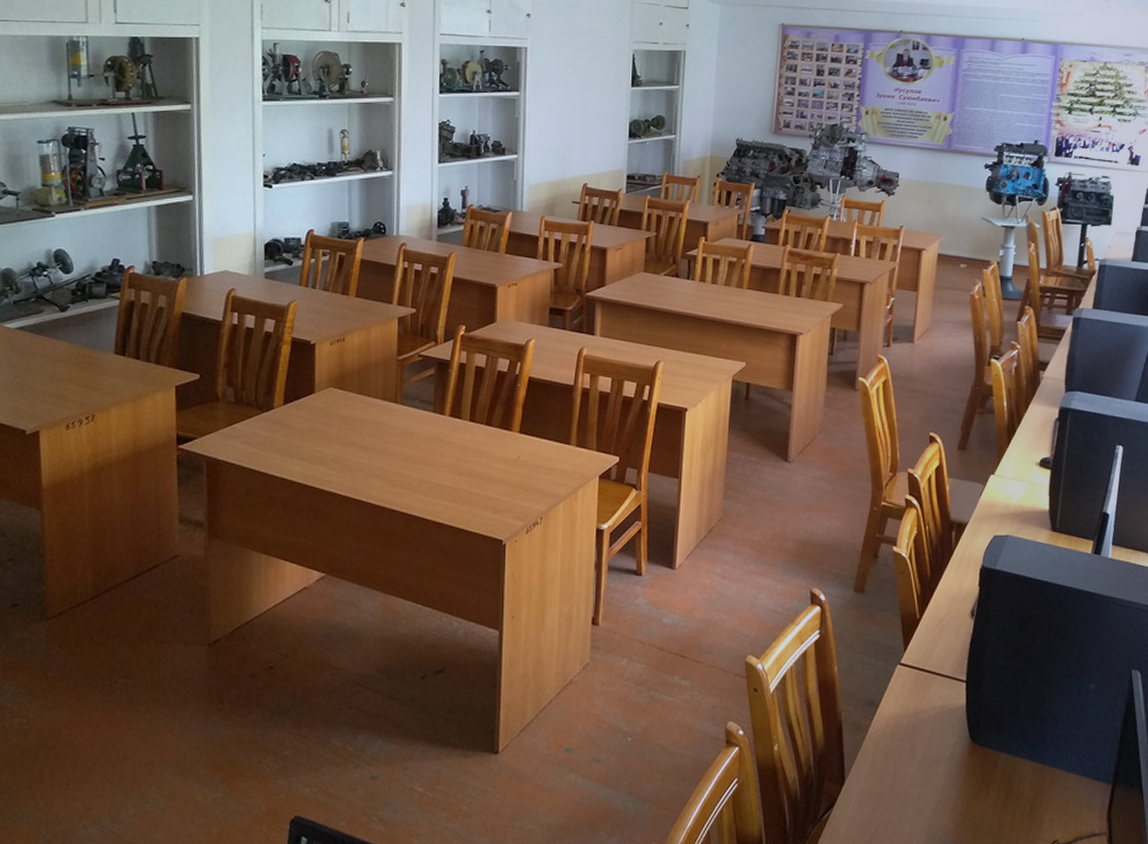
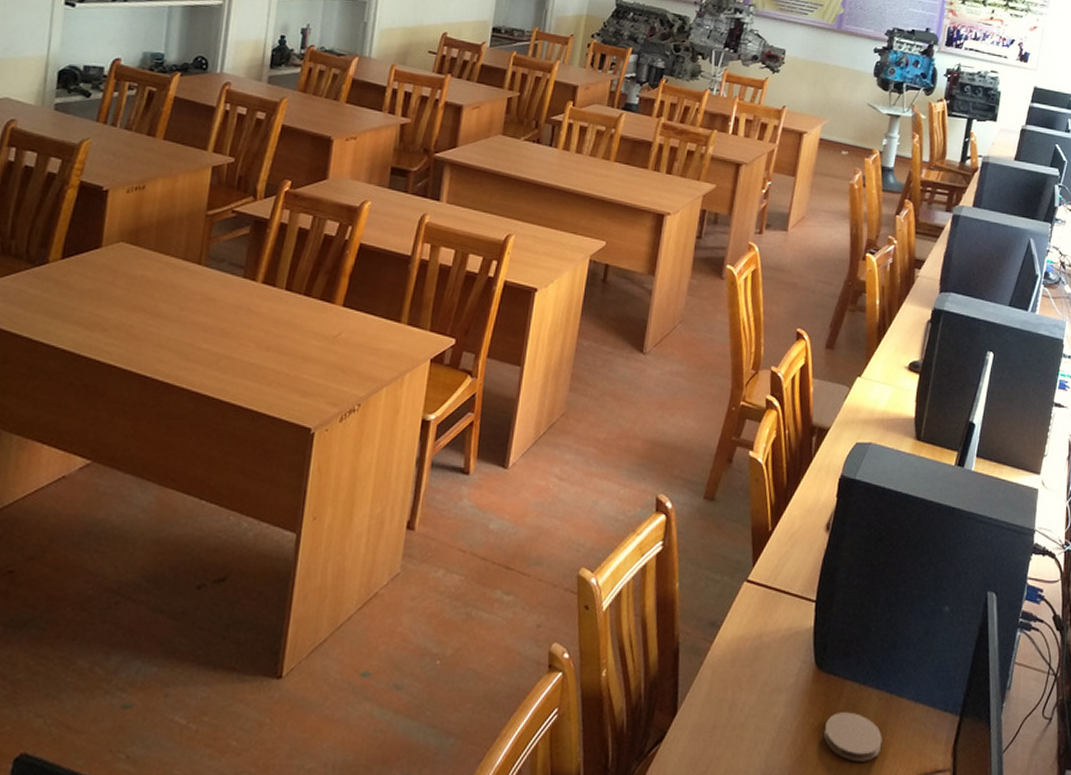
coaster: none [983,781,1039,826] -> present [824,712,882,762]

